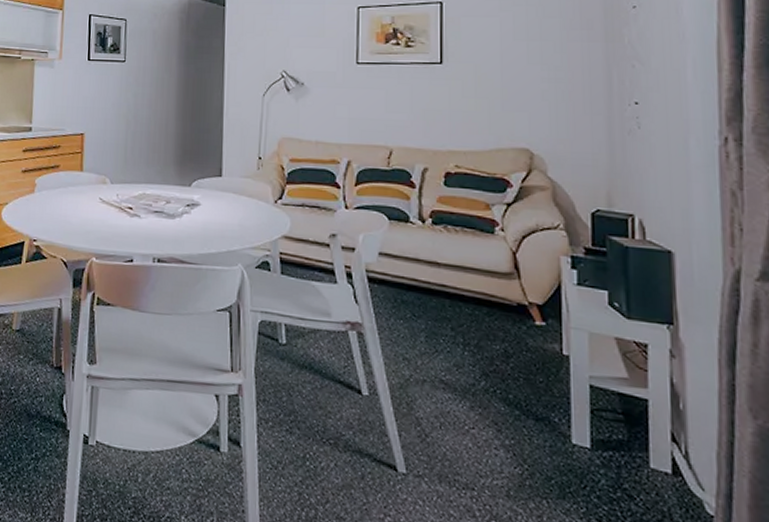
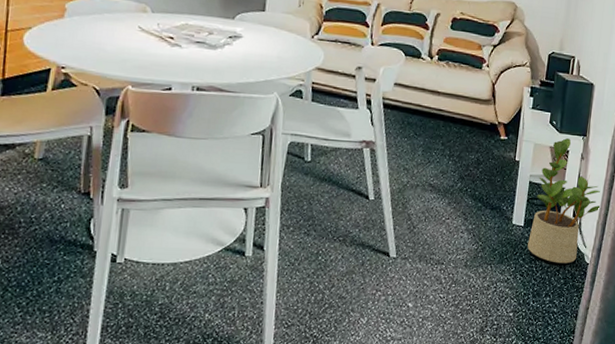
potted plant: none [601,327,721,512] -> present [527,138,601,264]

